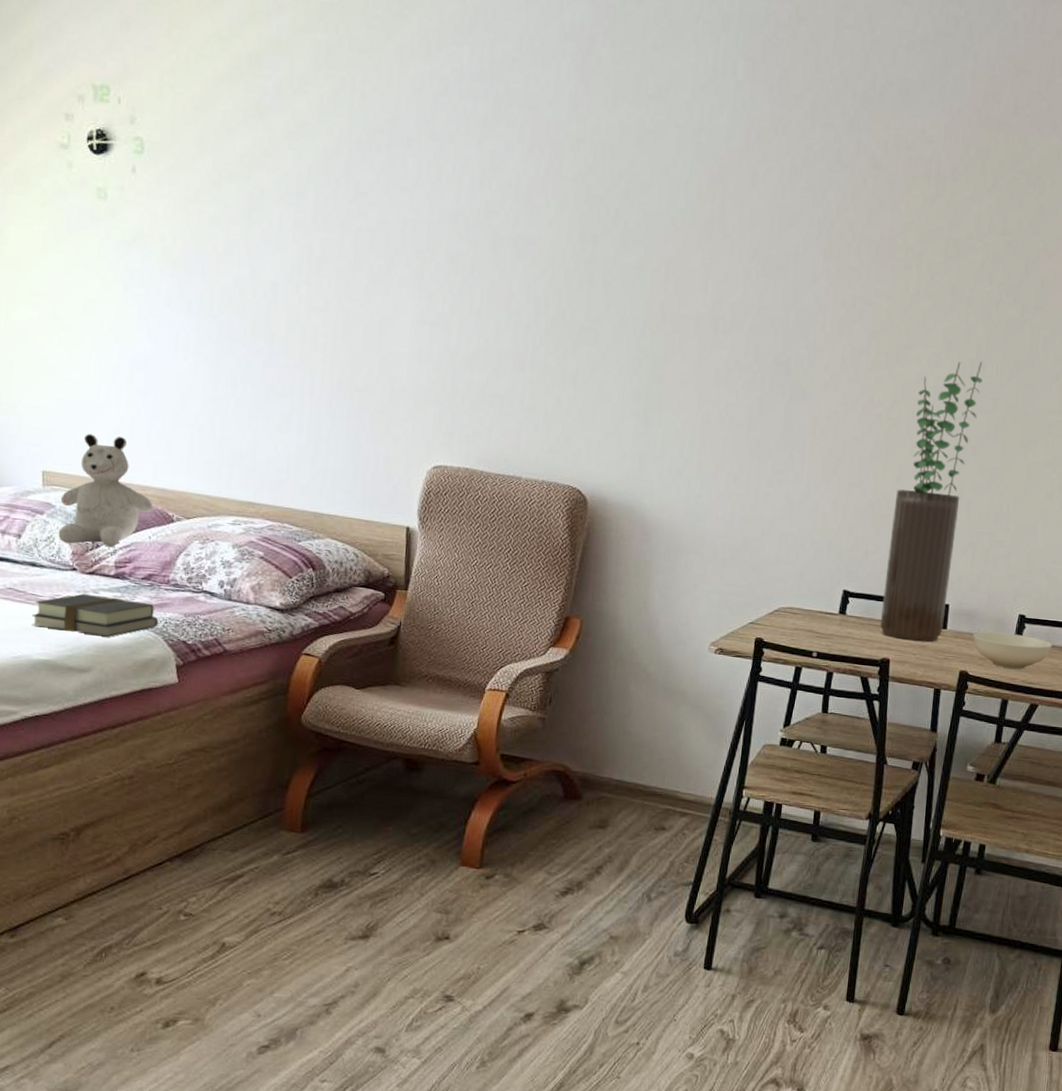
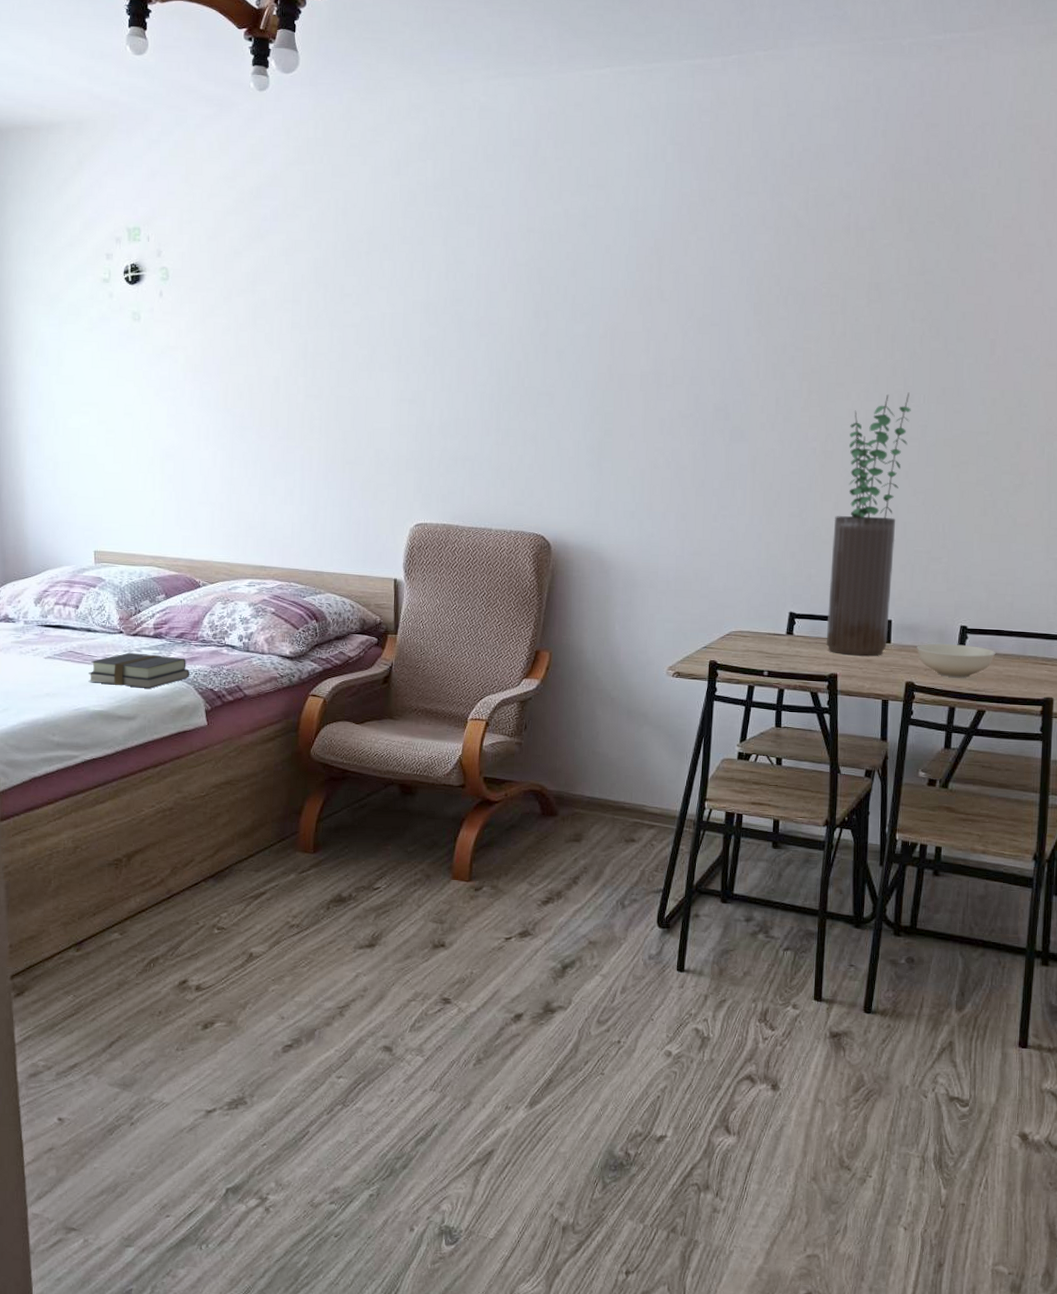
stuffed animal: present [58,434,153,548] -> none [108,517,183,612]

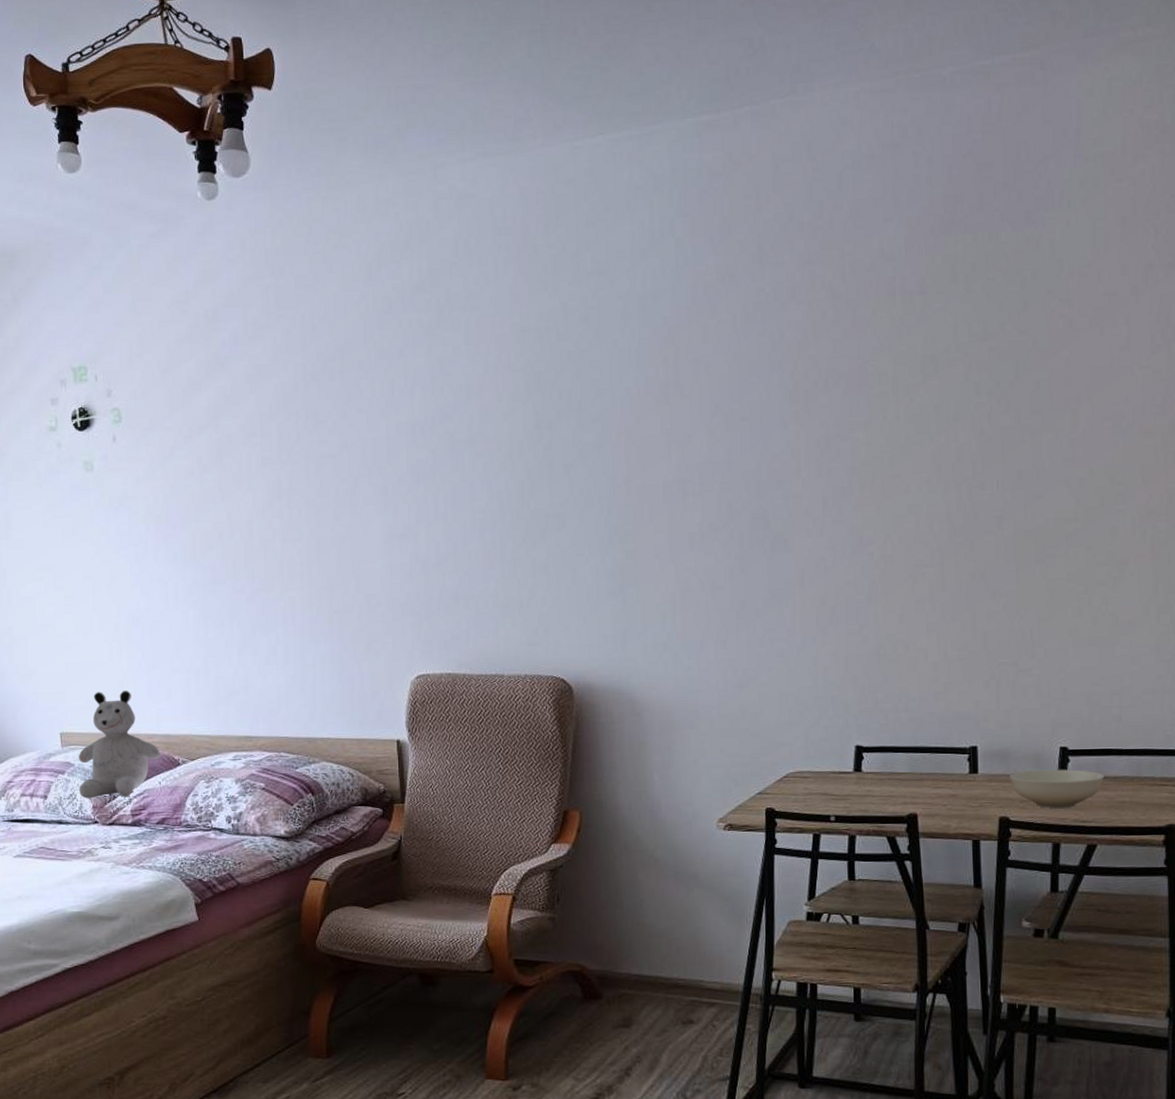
book: present [88,652,190,689] -> none [63,844,175,884]
stuffed animal: none [108,517,183,612] -> present [78,690,160,799]
vase: present [826,392,911,656] -> none [900,479,983,790]

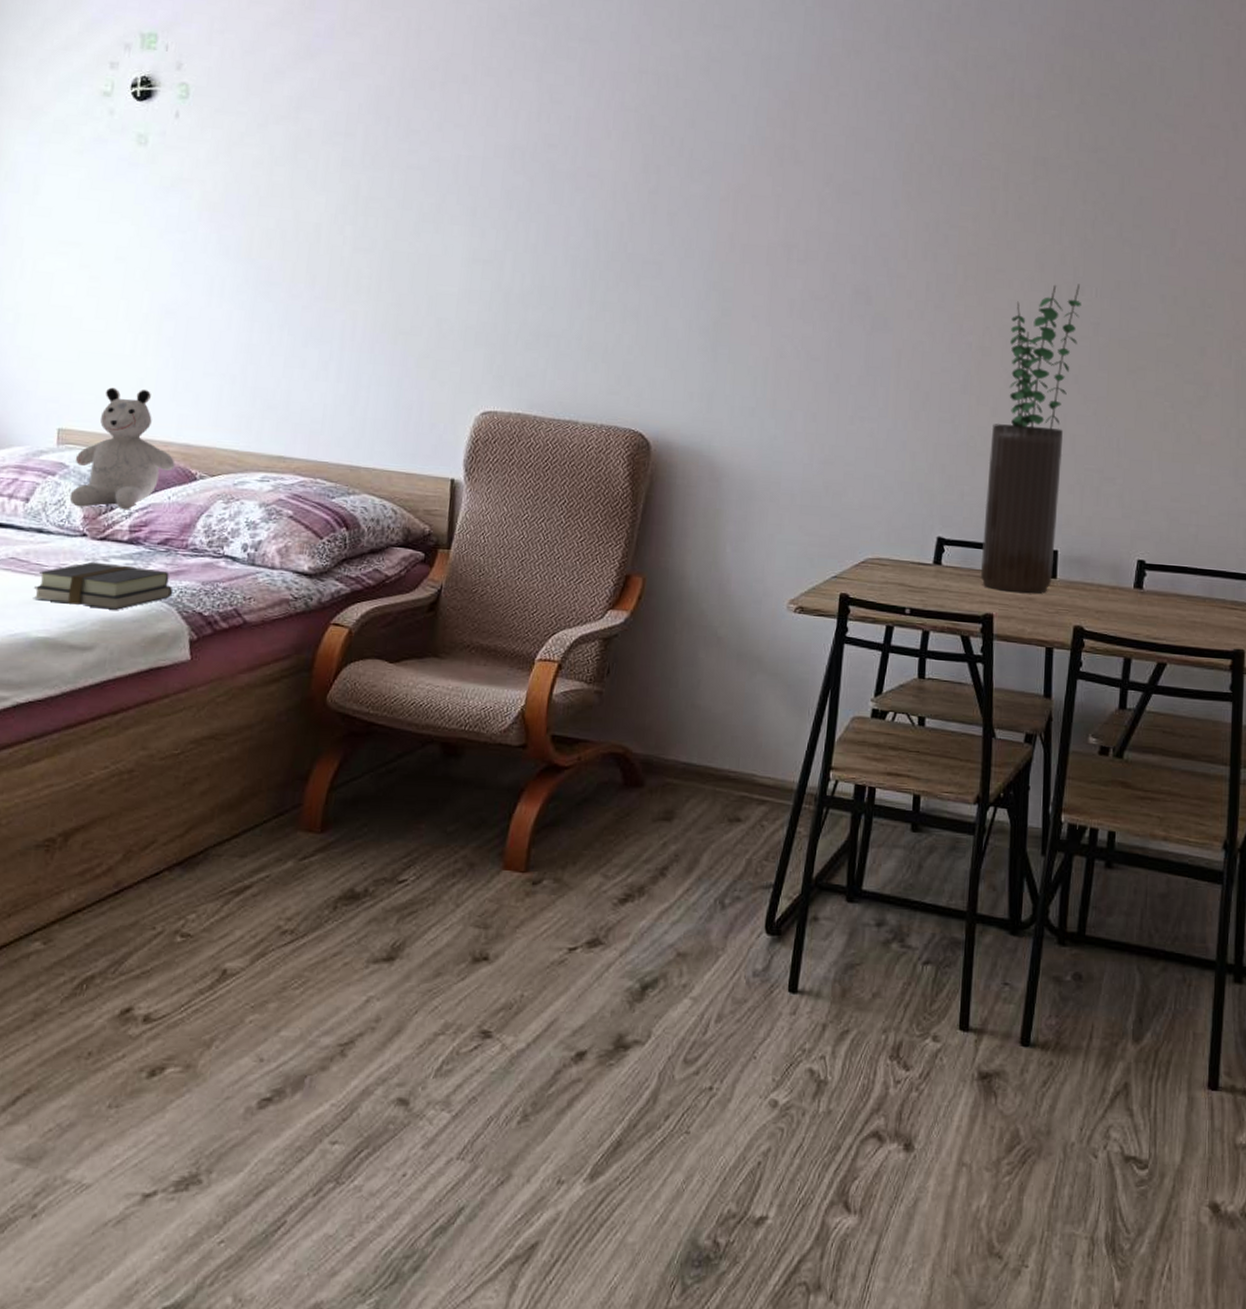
book: none [63,844,175,884] -> present [33,561,173,610]
vase: none [900,479,983,790] -> present [980,284,1082,593]
bowl: present [1009,769,1105,808] -> none [1087,580,1178,623]

